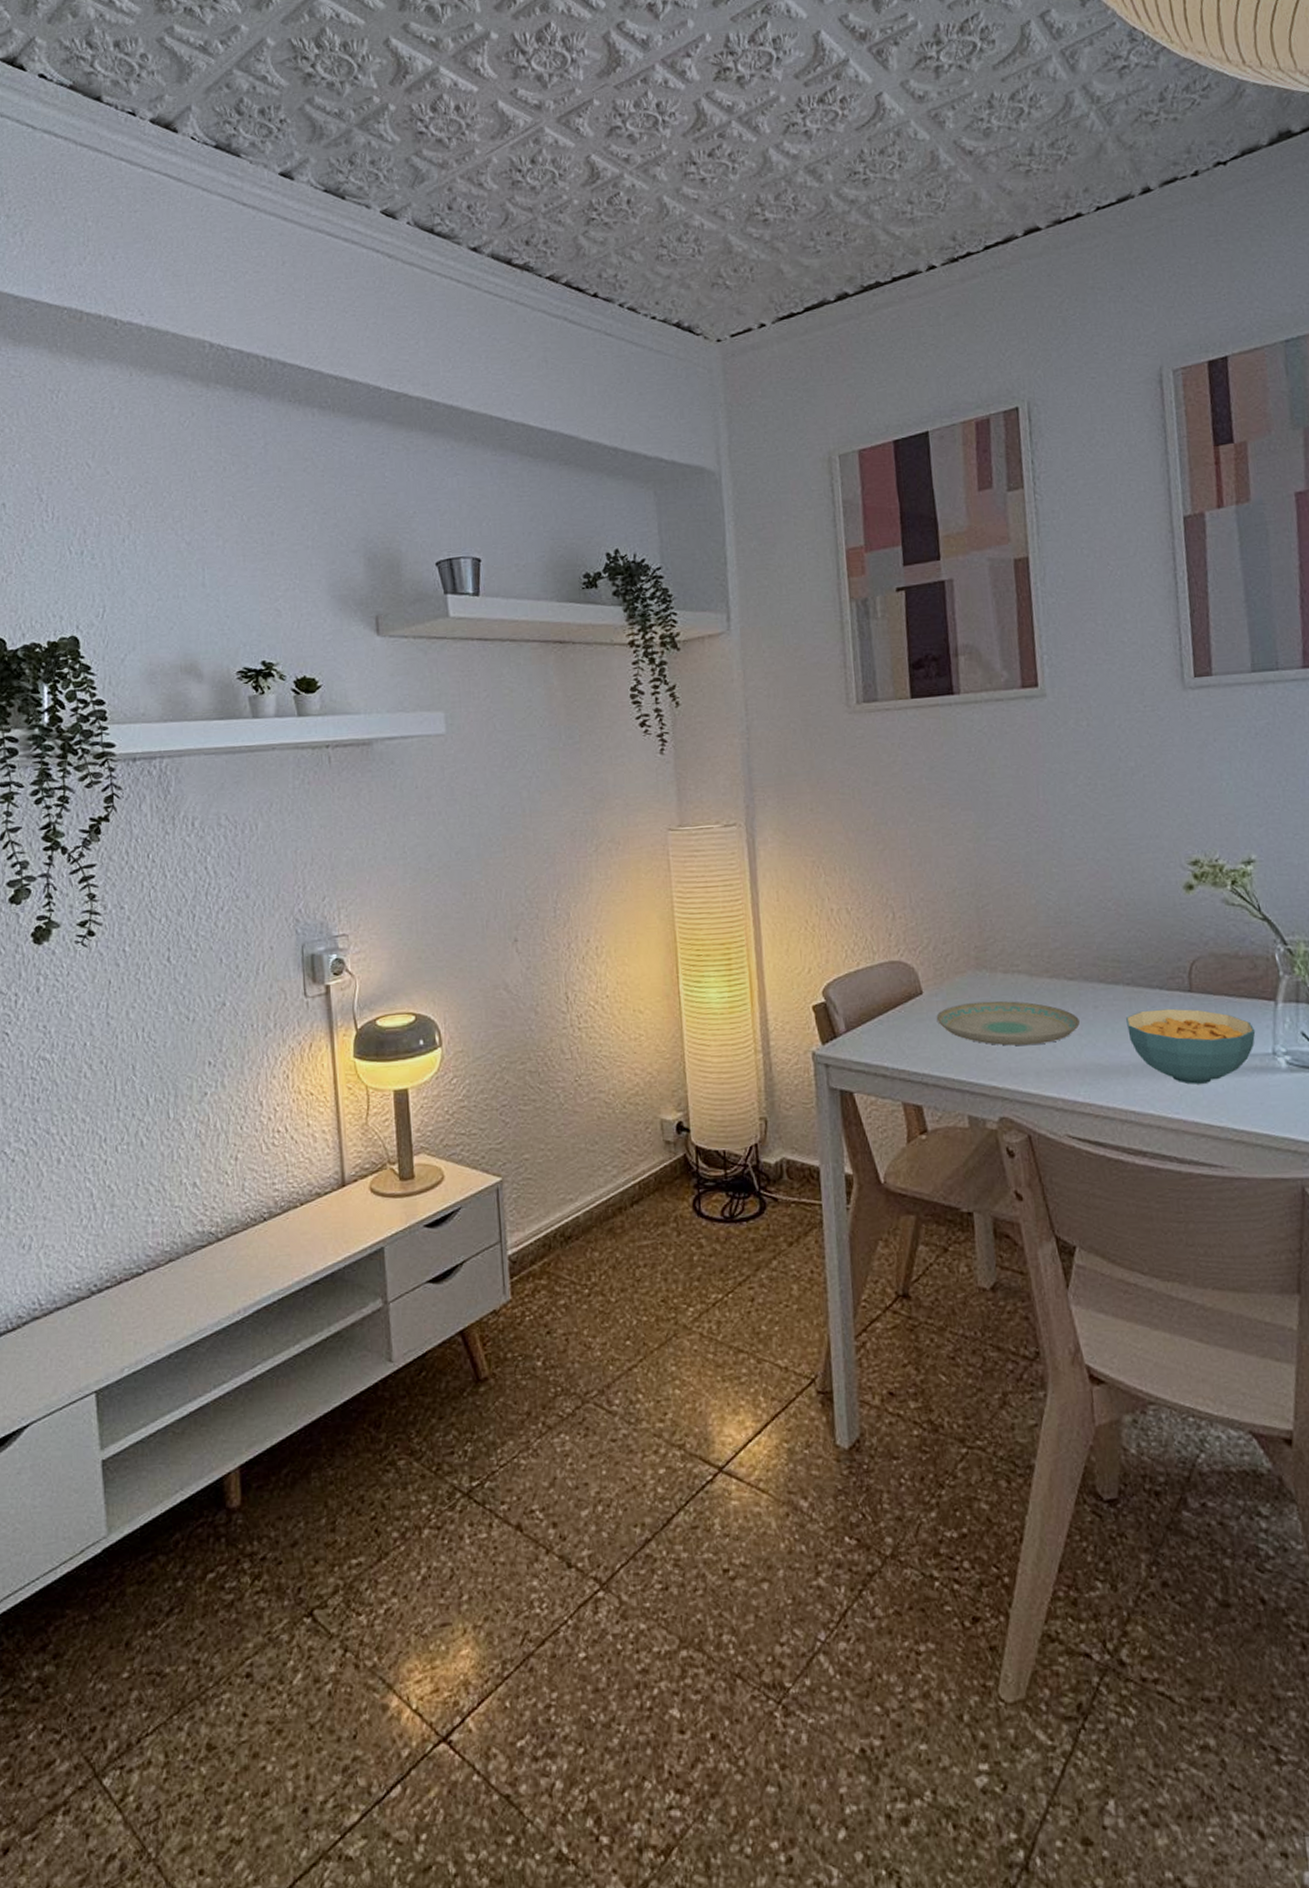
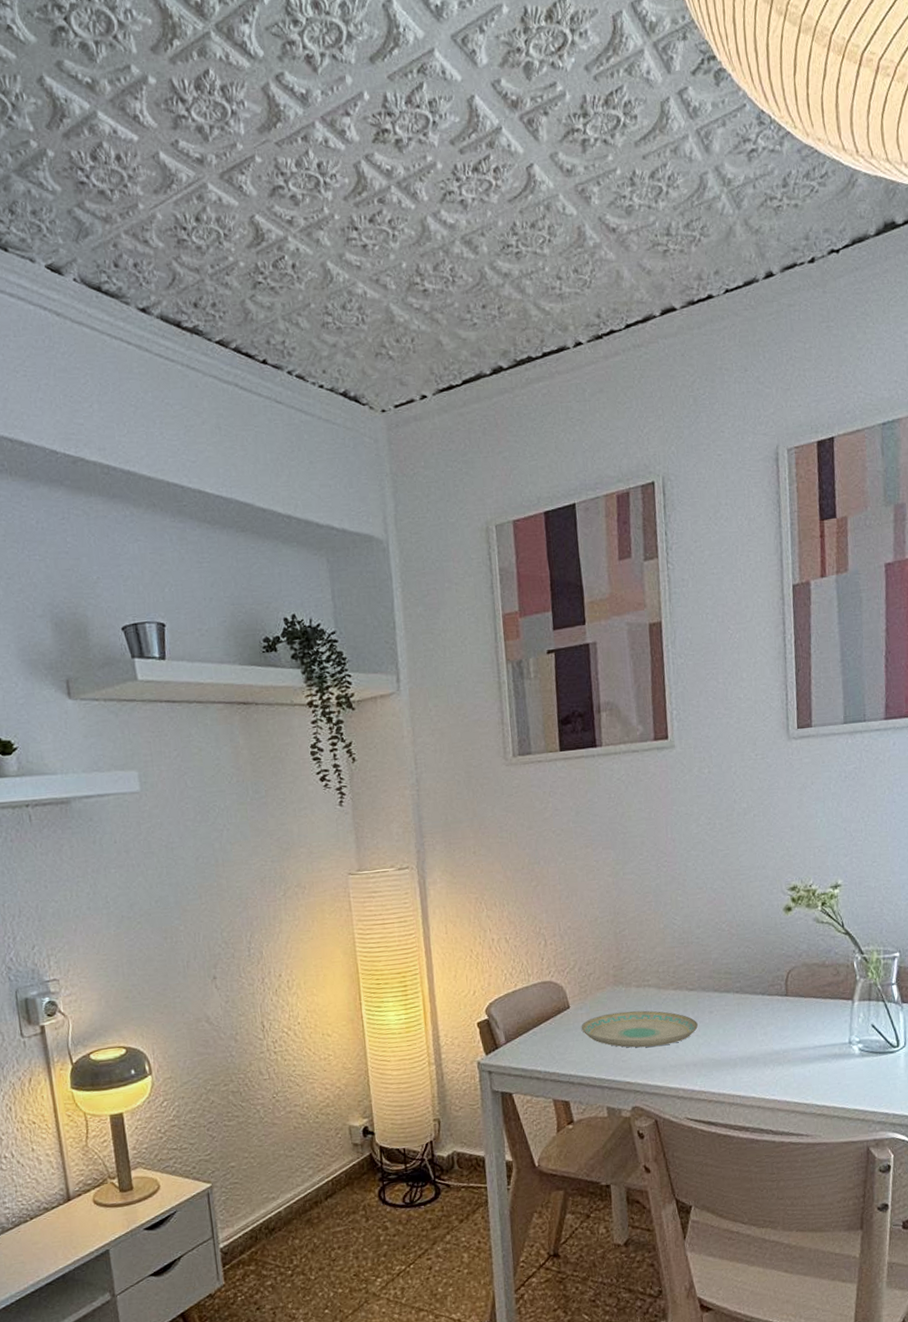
cereal bowl: present [1125,1008,1256,1085] -> none [734,1010,836,1071]

